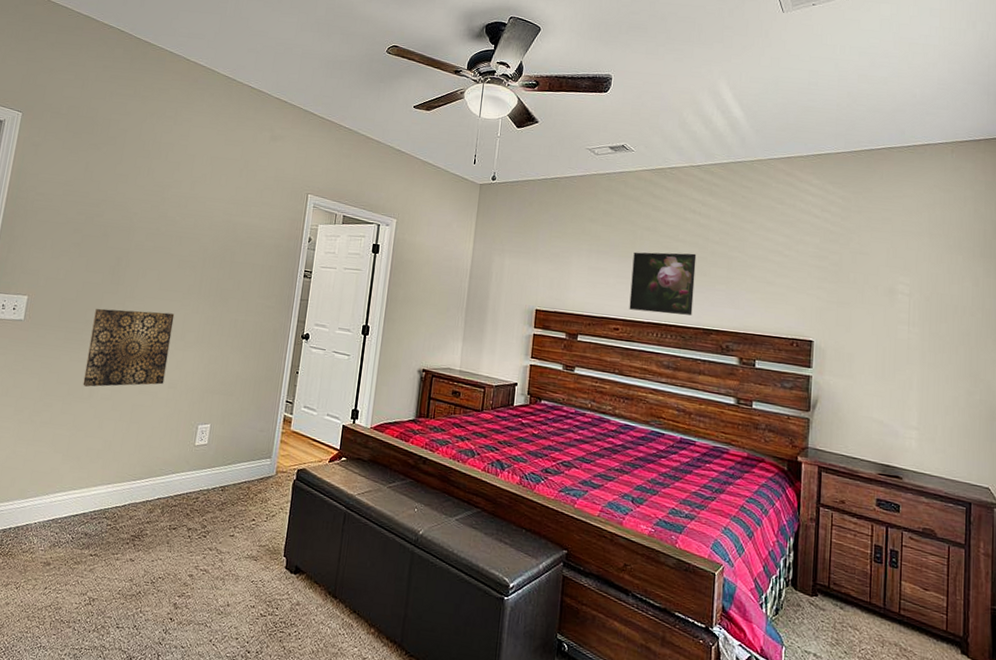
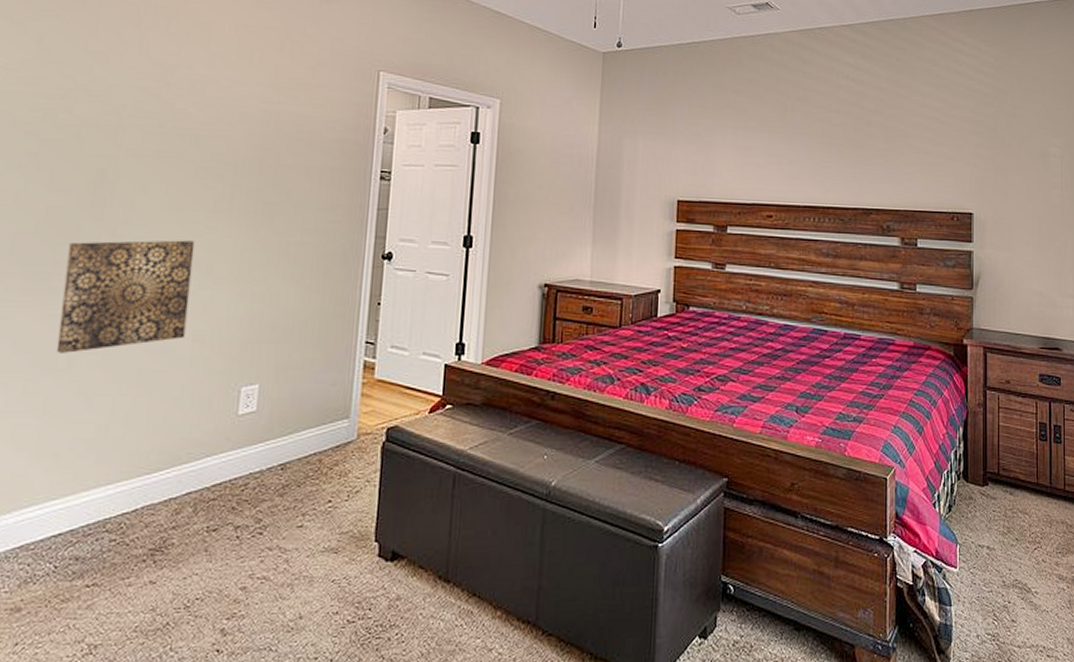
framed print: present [629,252,697,316] -> none [782,124,852,195]

